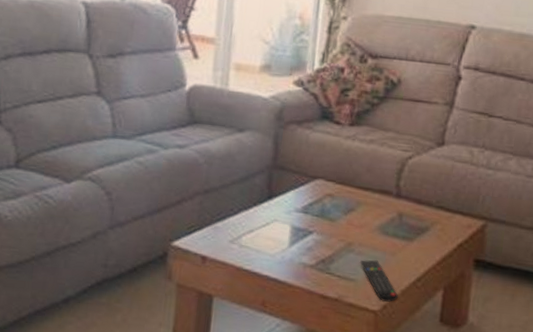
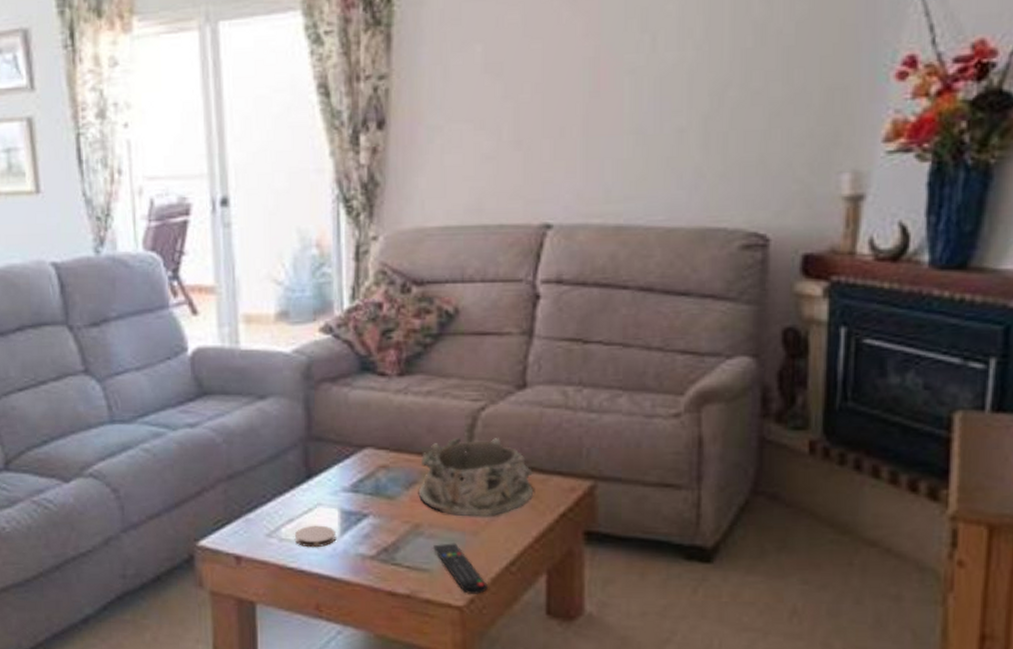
coaster: none [252,236,285,255] -> present [295,525,336,548]
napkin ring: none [353,178,442,242] -> present [418,438,534,517]

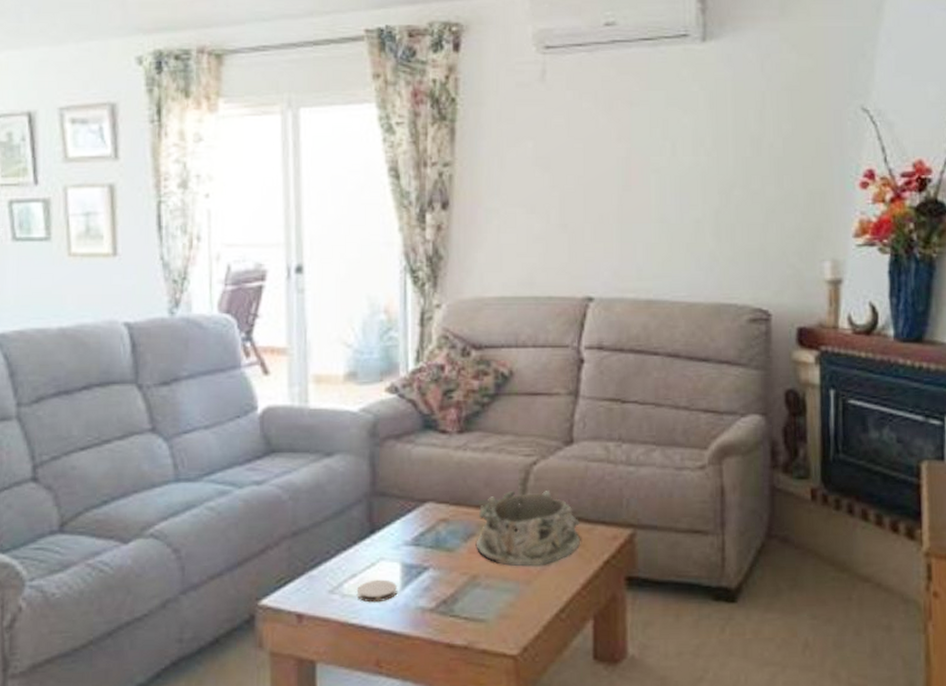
remote control: present [433,543,488,595] -> none [490,593,540,644]

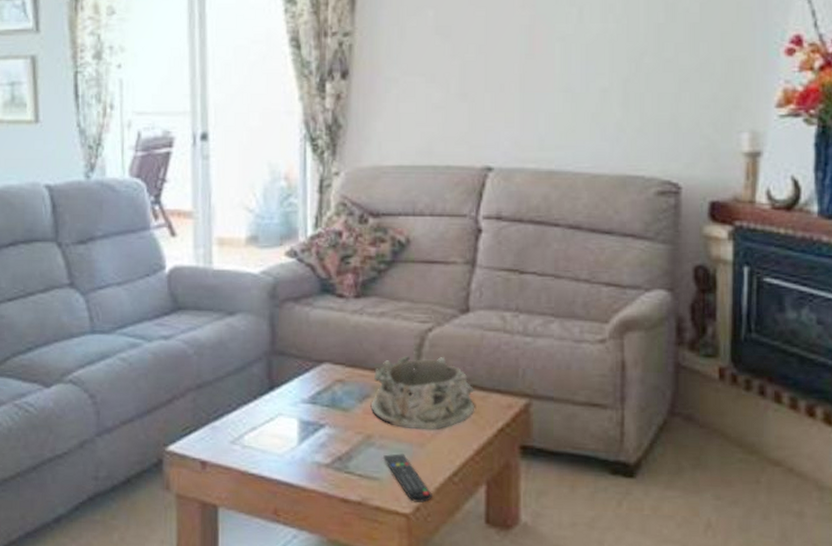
coaster: present [358,579,397,603] -> none [257,433,294,455]
remote control: none [490,593,540,644] -> present [383,453,432,503]

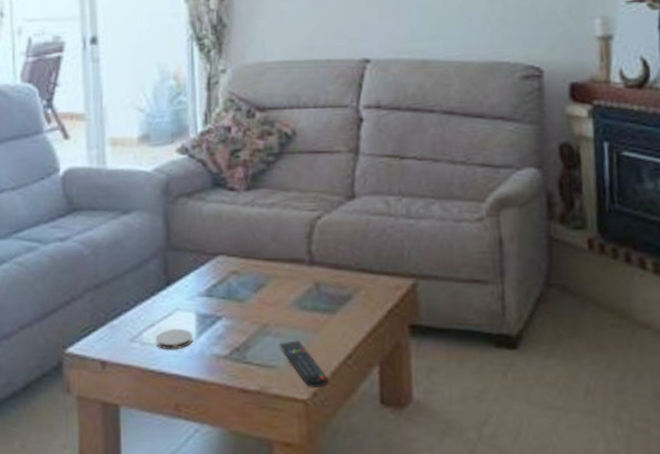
coaster: none [257,433,294,455] -> present [156,328,192,350]
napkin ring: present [370,356,475,430] -> none [265,243,365,316]

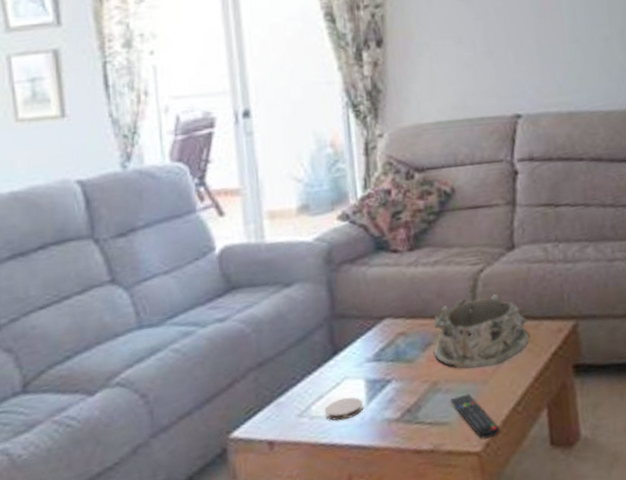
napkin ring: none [265,243,365,316] -> present [433,294,530,369]

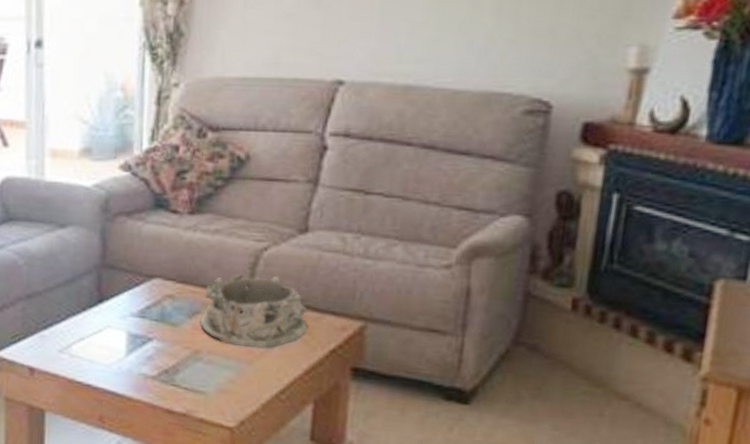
coaster: present [325,397,363,421] -> none [85,344,122,366]
remote control: present [450,394,500,440] -> none [210,369,258,418]

